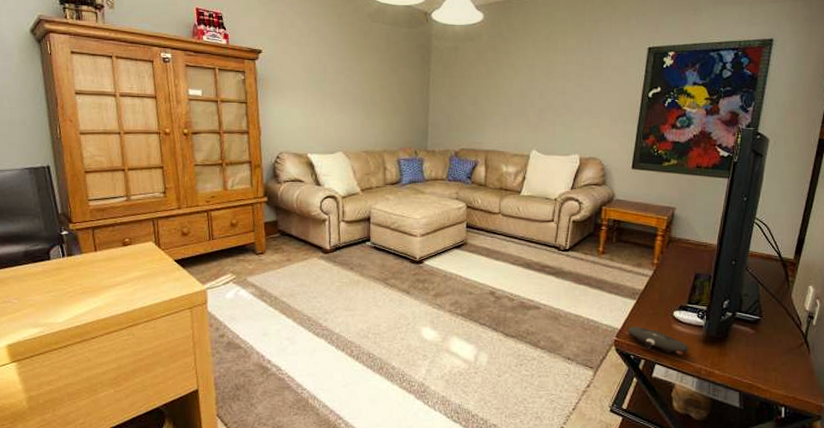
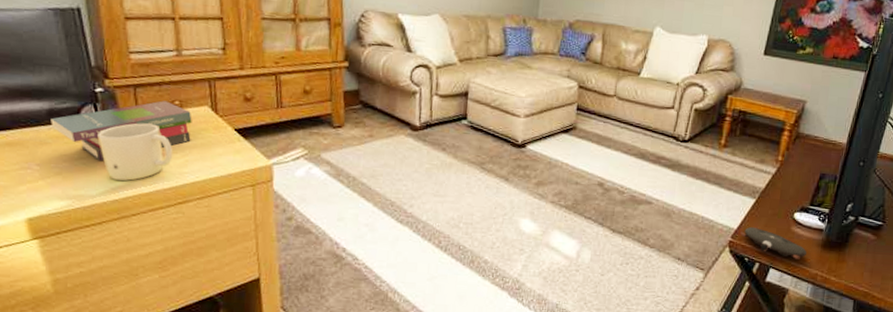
books: none [26,239,140,293] -> present [51,100,192,161]
mug: none [63,259,125,309] -> present [97,123,173,181]

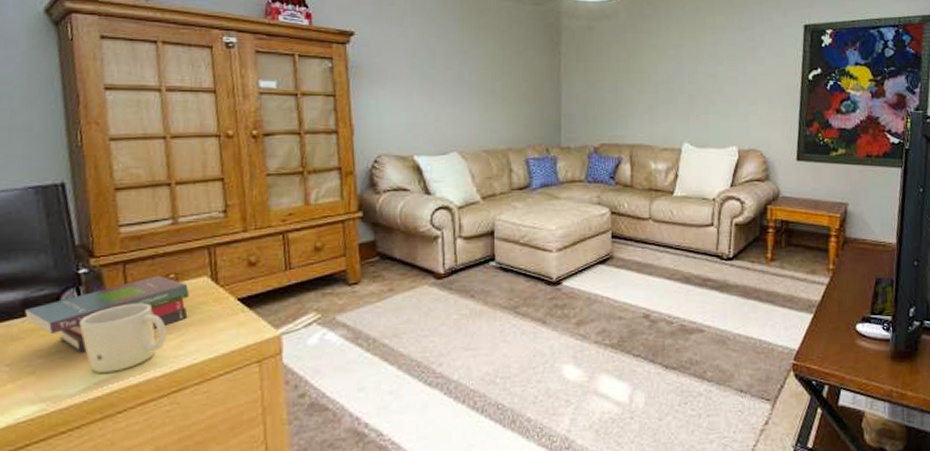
control: present [740,227,807,260] -> none [803,345,877,376]

